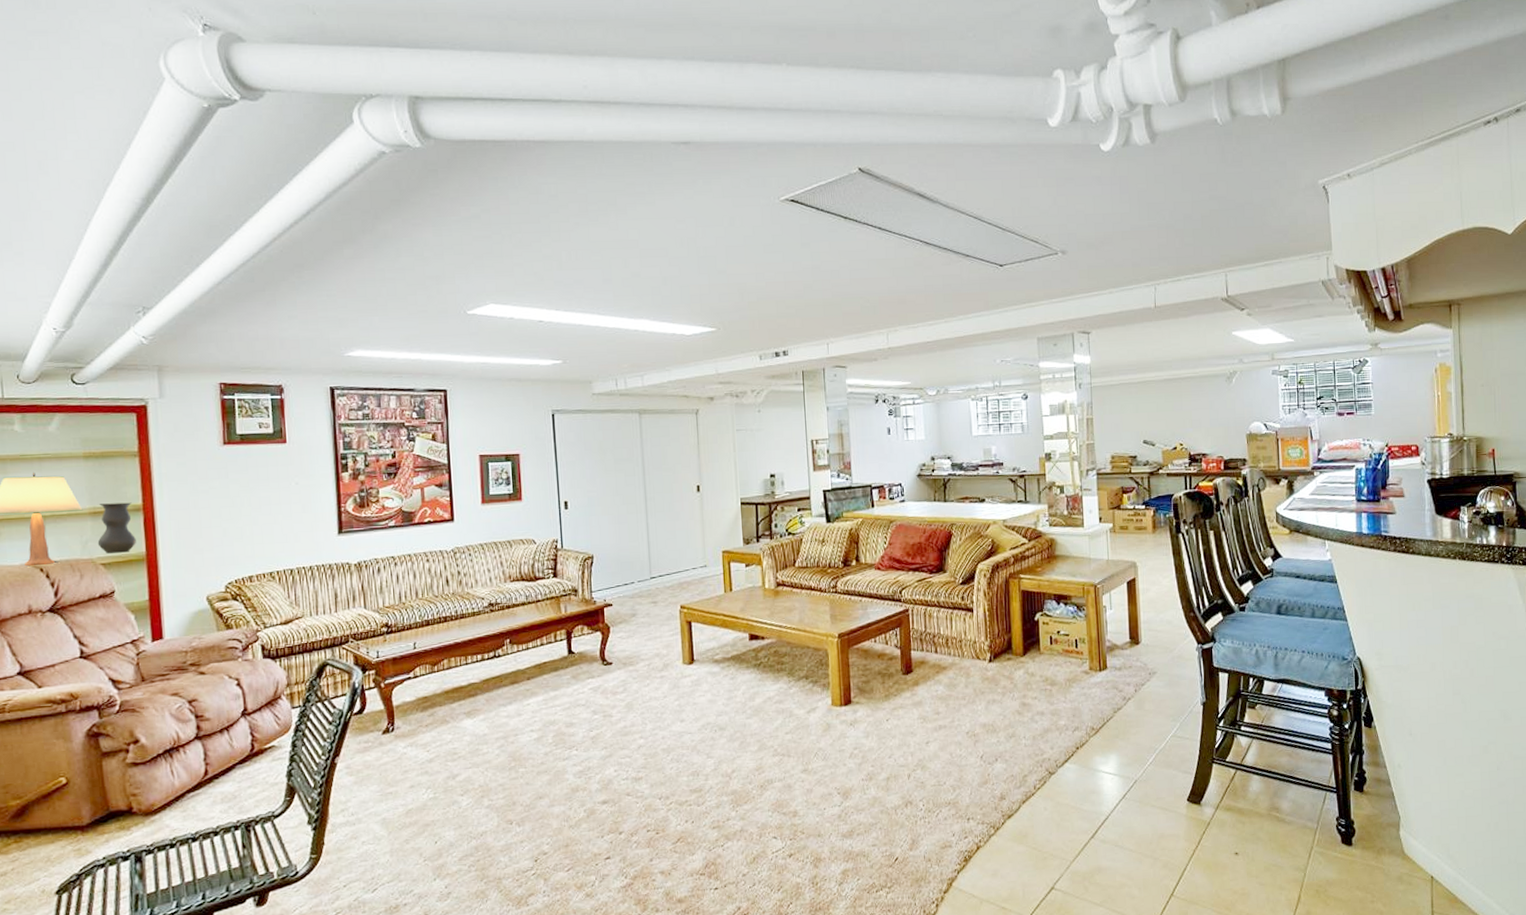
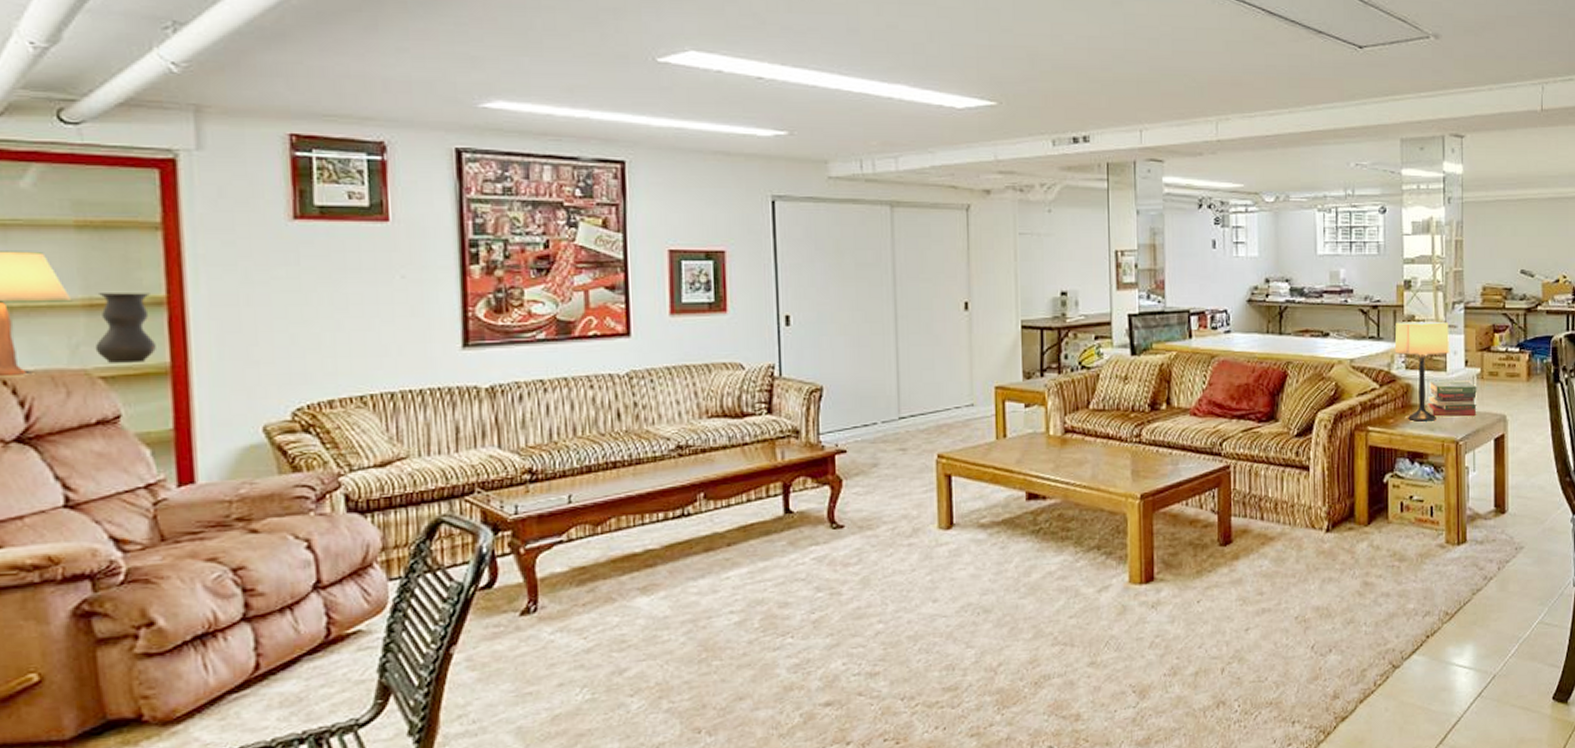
table lamp: none [1039,485,1085,569] -> present [1394,320,1449,422]
books: none [1068,535,1110,565] -> present [1427,381,1477,417]

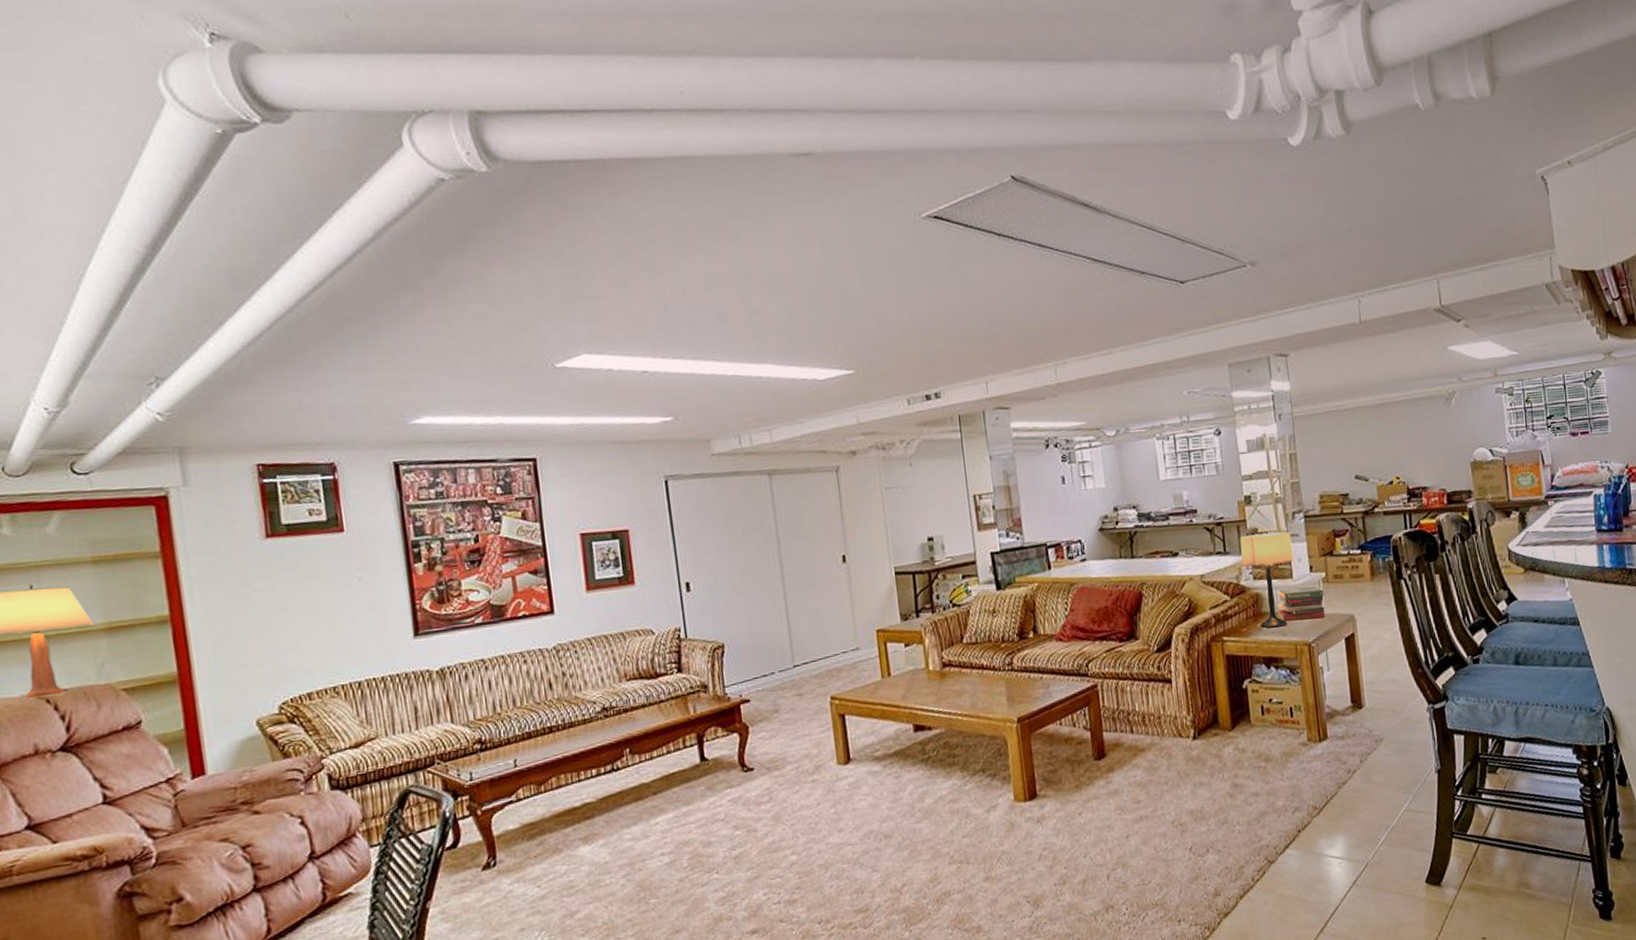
vase: present [94,293,156,363] -> none [116,613,165,677]

